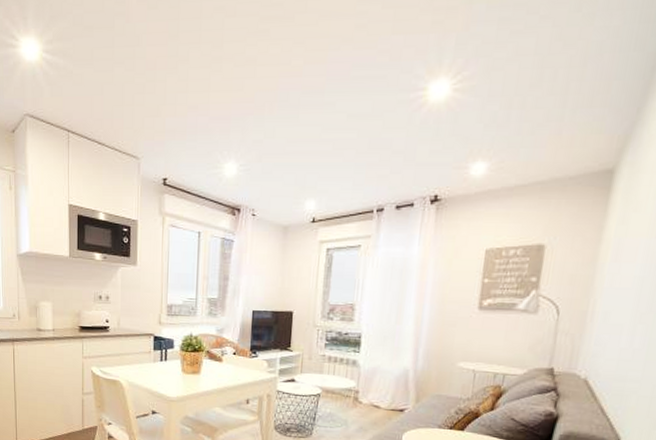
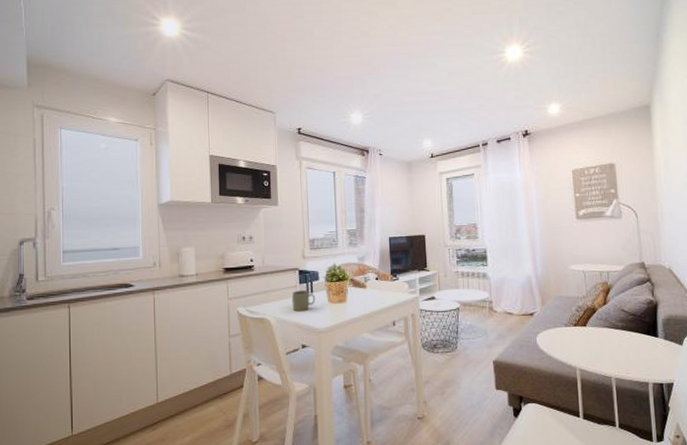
mug: none [145,356,169,378] -> present [291,290,316,312]

